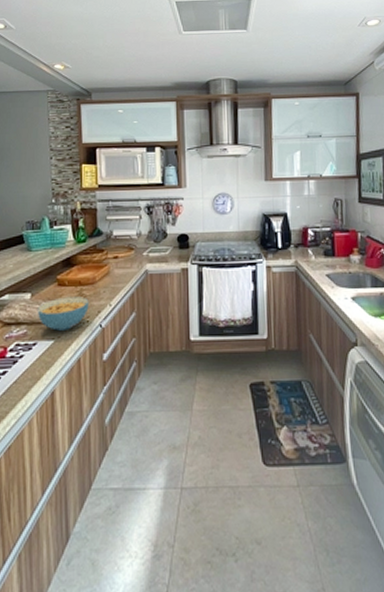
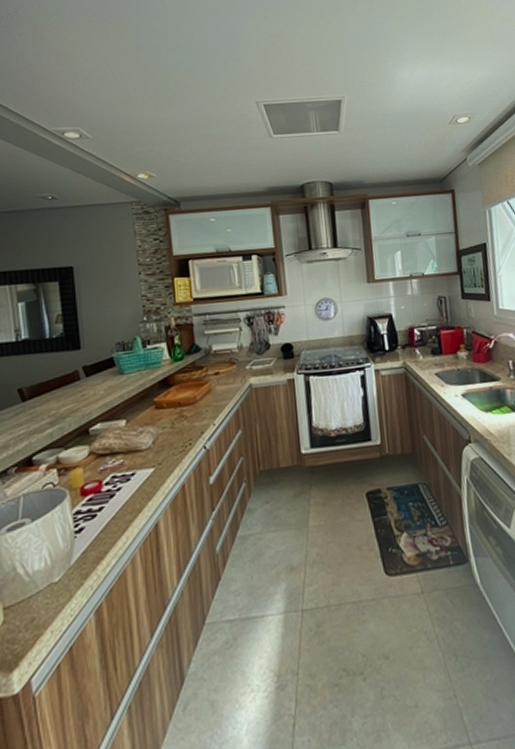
cereal bowl: present [37,297,89,331] -> none [133,418,191,457]

